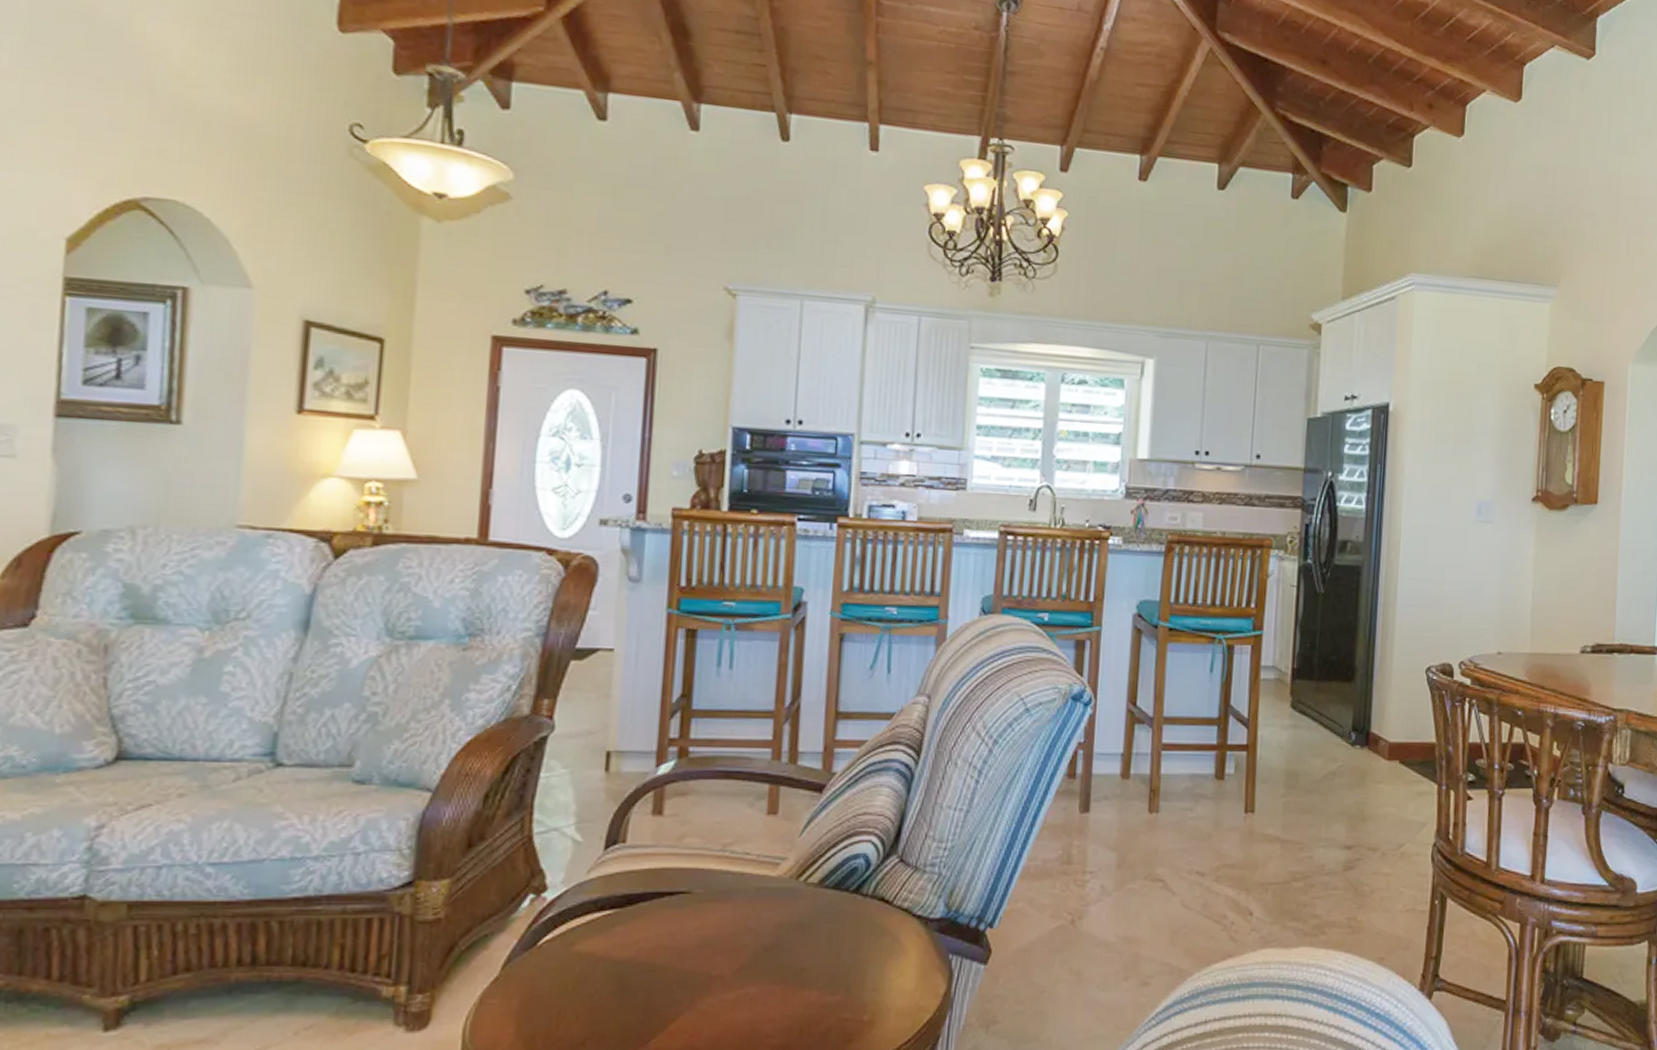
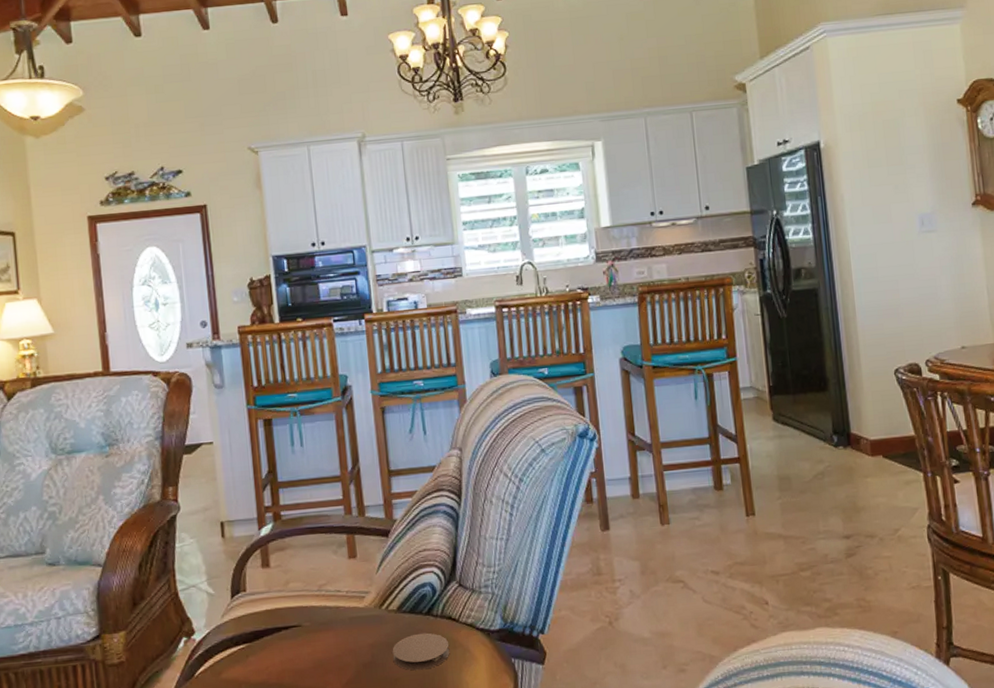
coaster: none [802,915,876,960] -> present [392,632,450,671]

